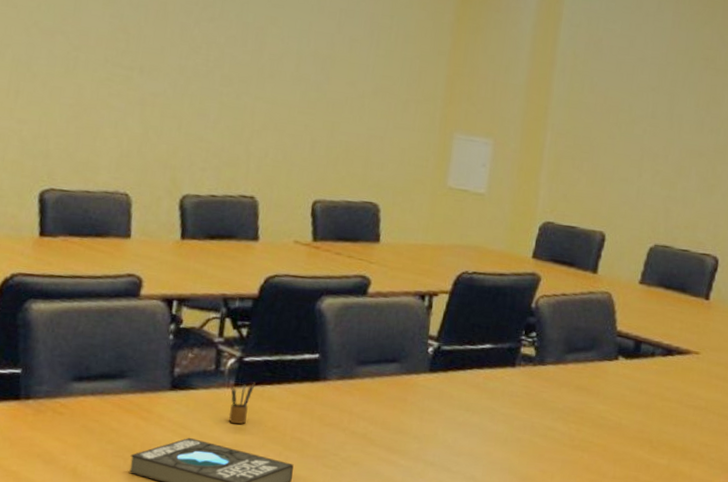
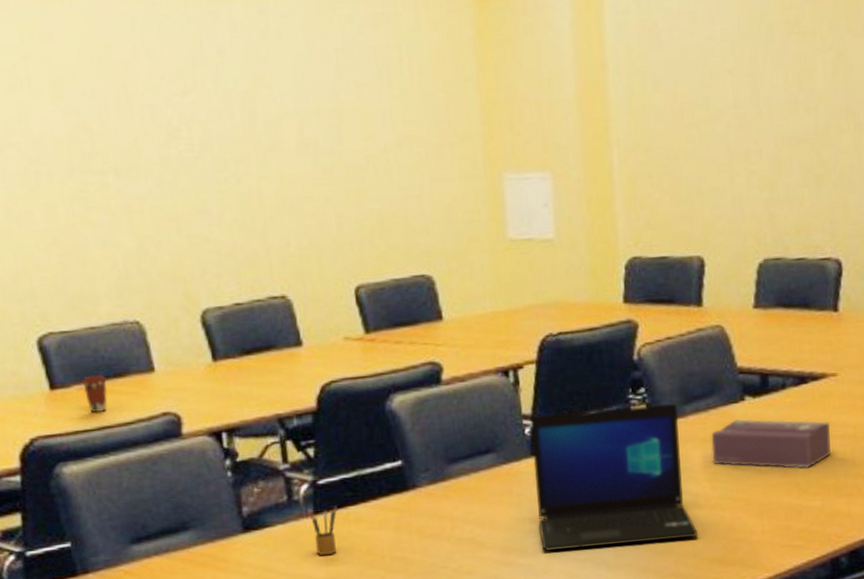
coffee cup: none [67,231,89,263] -> present [82,374,108,414]
laptop: none [422,338,560,471] -> present [530,404,699,551]
tissue box: none [582,374,686,430] -> present [711,418,831,469]

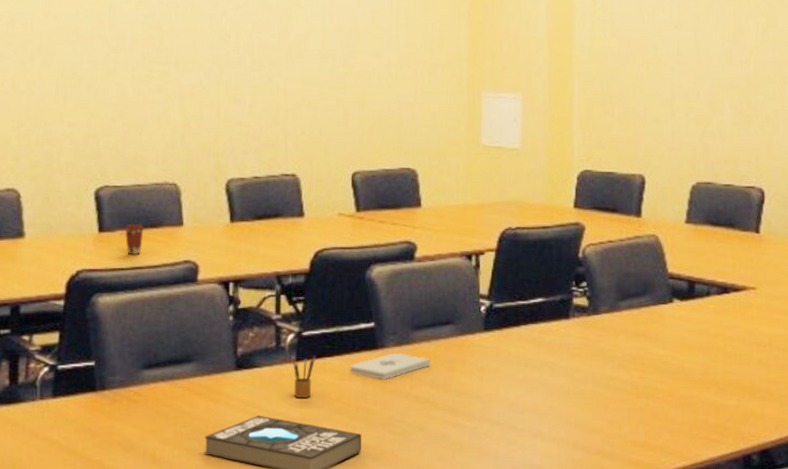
notepad: none [378,491,473,525] -> present [350,352,431,380]
laptop: present [530,404,699,551] -> none [485,296,625,421]
tissue box: present [711,418,831,469] -> none [641,318,748,370]

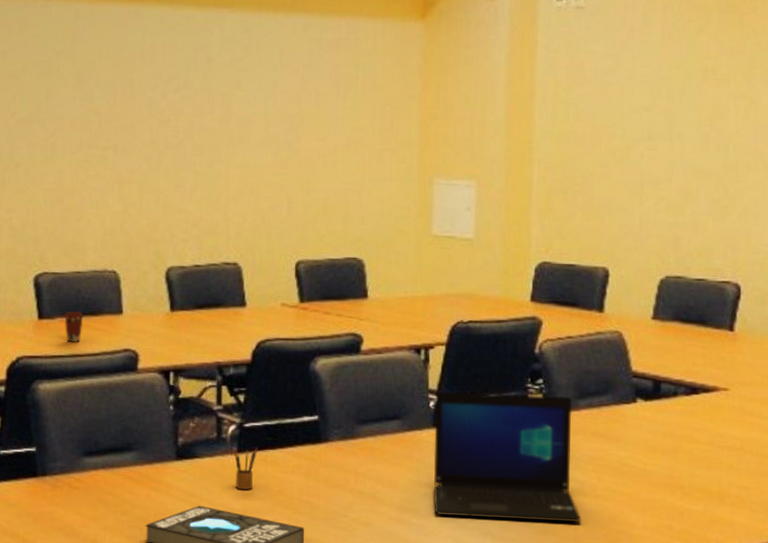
notepad: present [350,352,431,380] -> none [292,446,376,474]
laptop: none [485,296,625,421] -> present [433,392,582,523]

